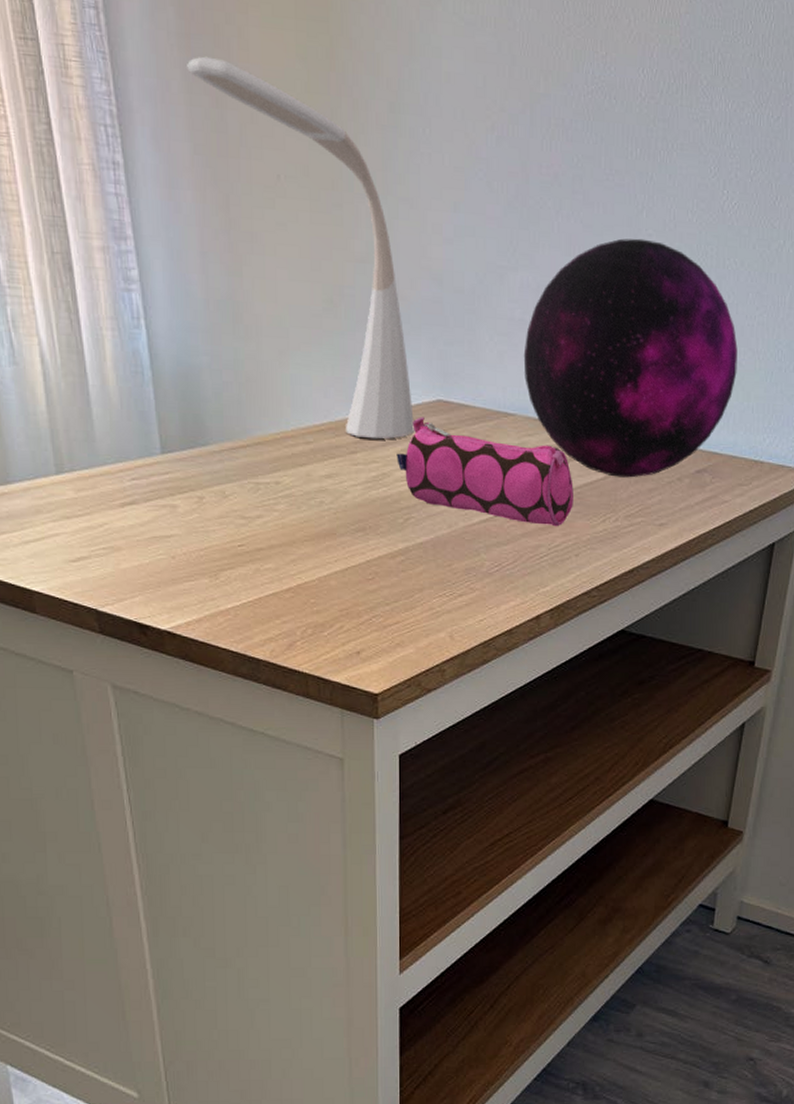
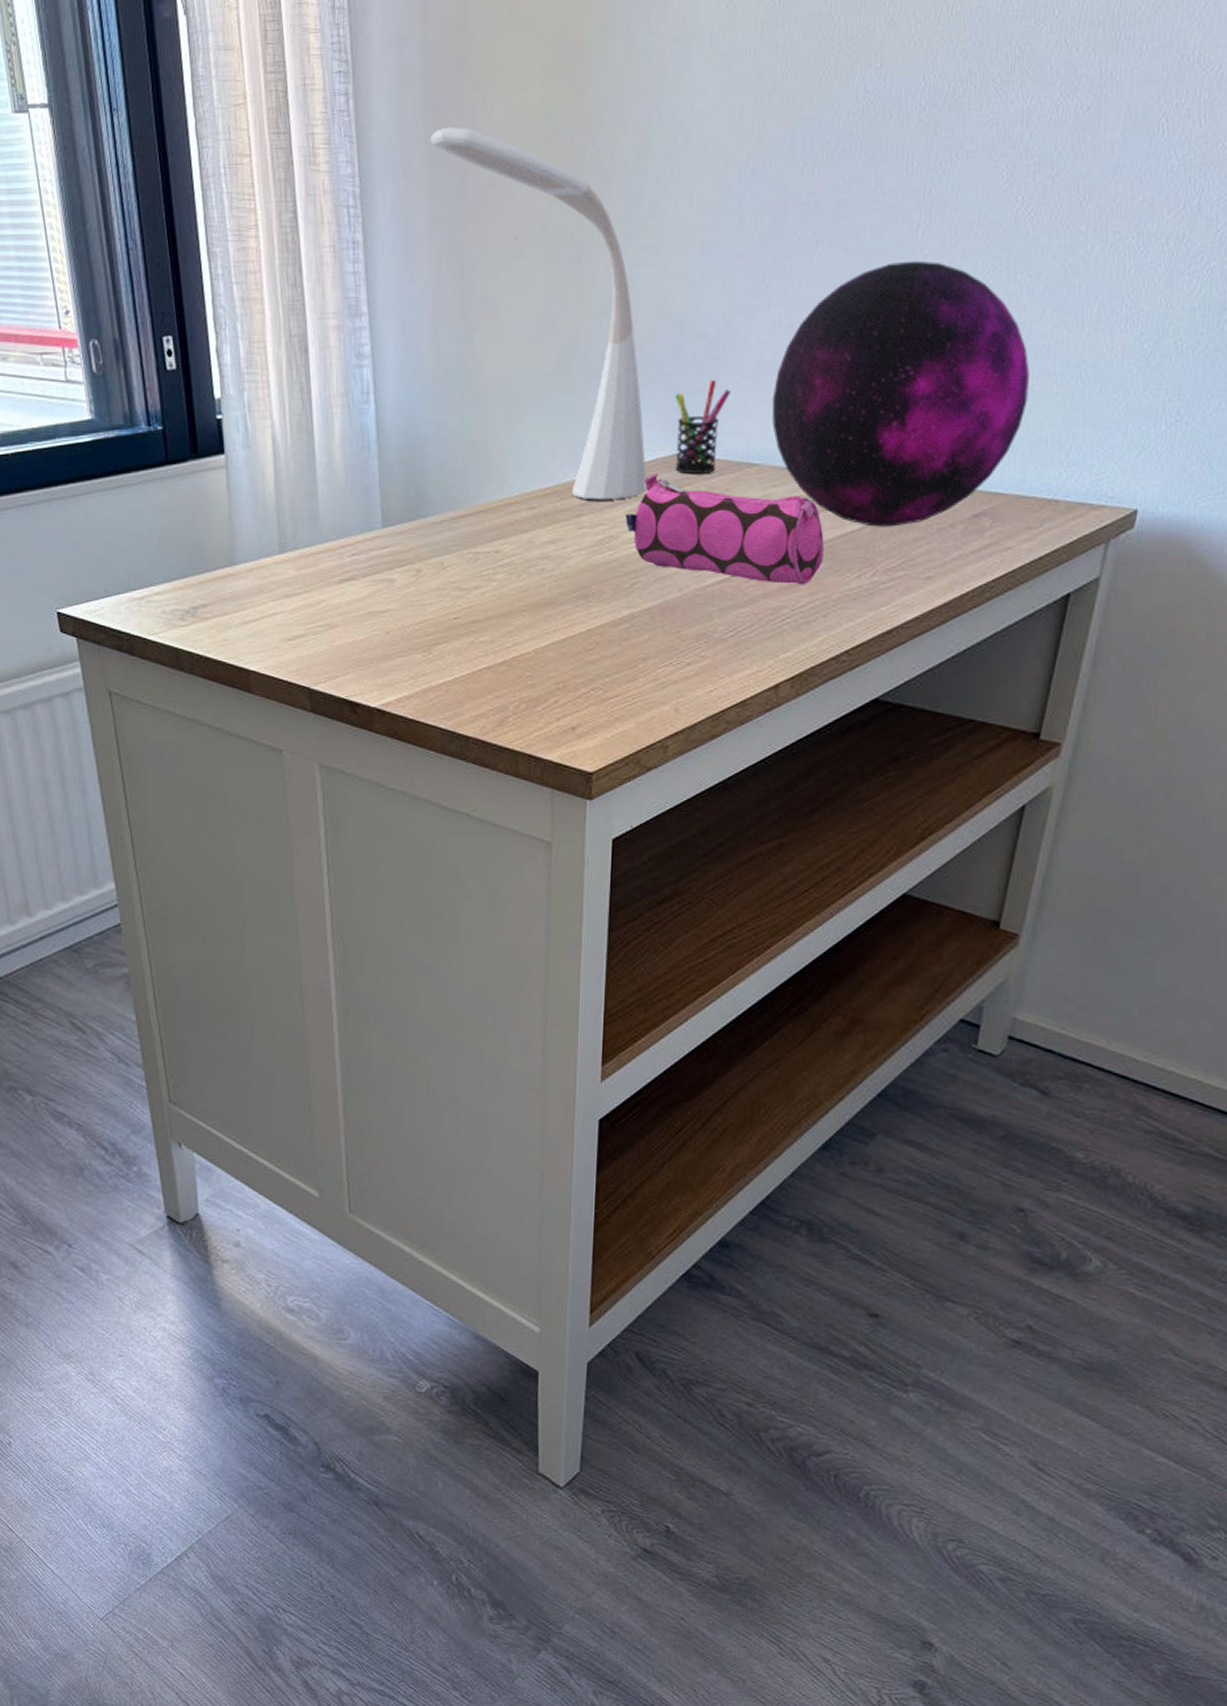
pen holder: none [436,333,487,420] -> present [675,380,732,473]

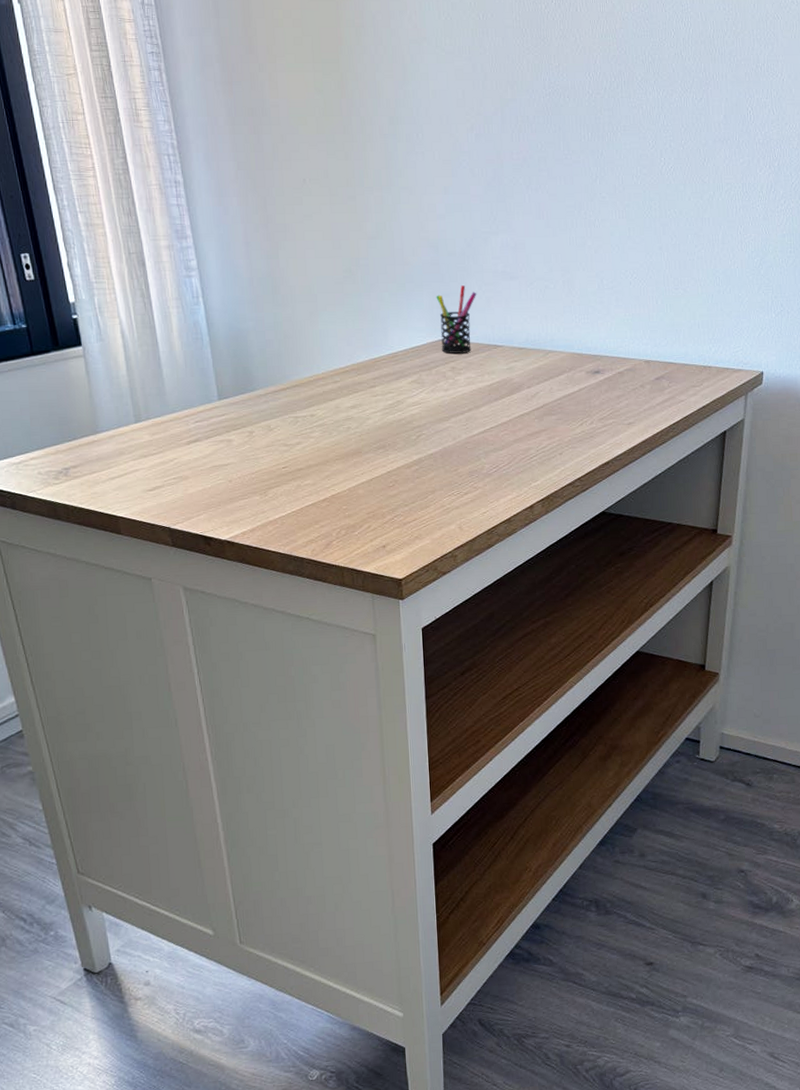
desk lamp: present [430,126,647,500] -> none [230,97,422,375]
pencil case: present [625,474,824,585] -> none [408,354,555,432]
decorative orb: present [772,260,1030,527] -> none [507,201,683,389]

